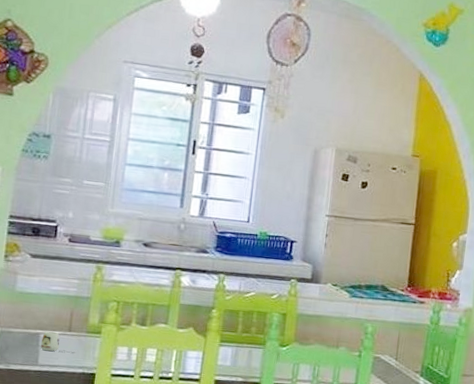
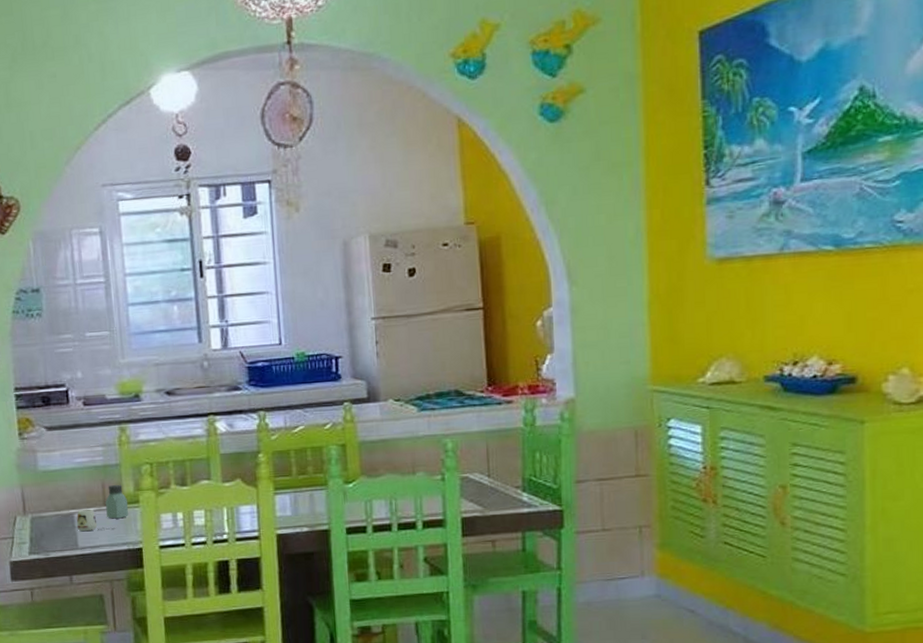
saltshaker: none [69,314,91,345] -> present [105,484,128,519]

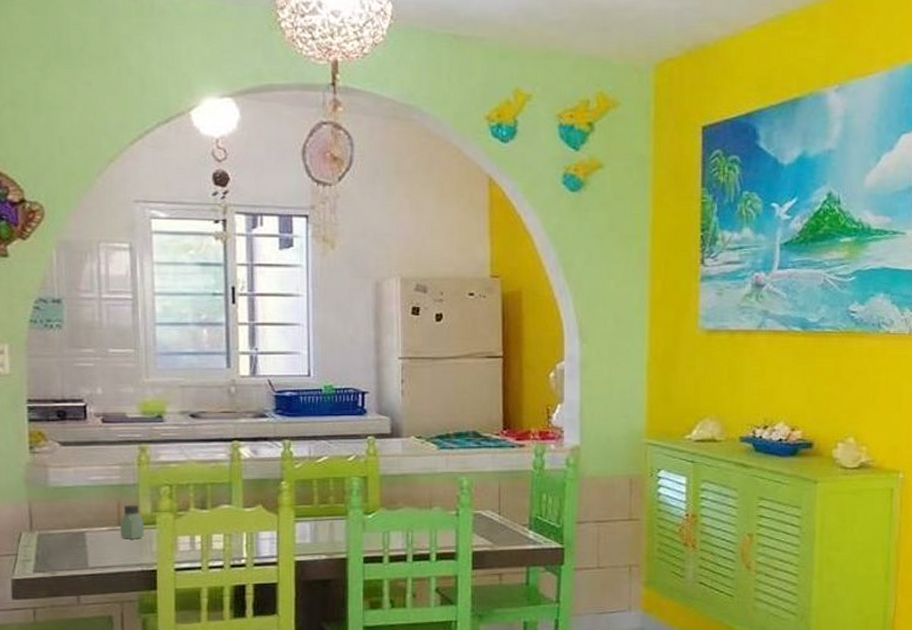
mug: present [76,508,116,532] -> none [87,528,130,551]

